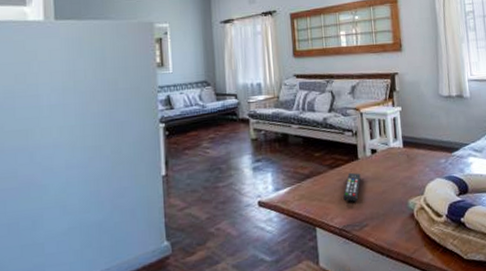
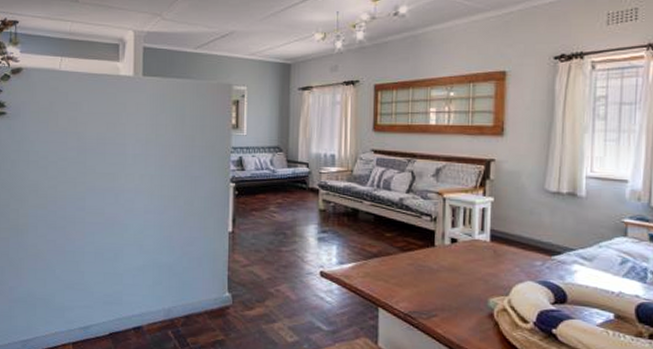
remote control: present [343,172,361,202] -> none [412,258,435,289]

